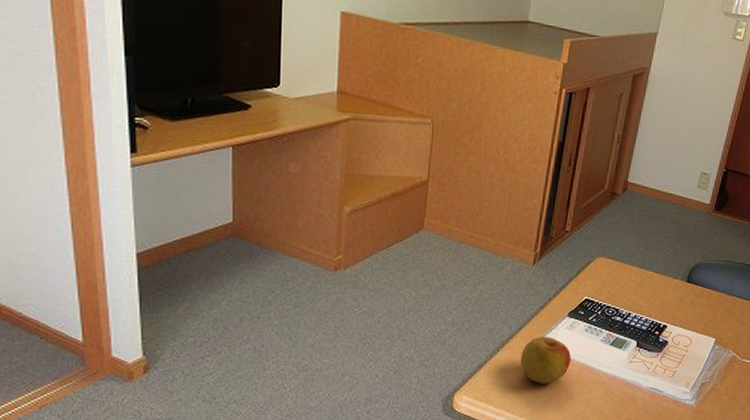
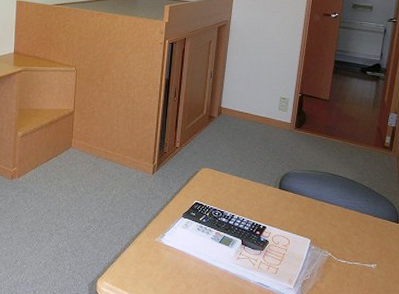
apple: present [520,336,572,384] -> none [147,233,188,275]

